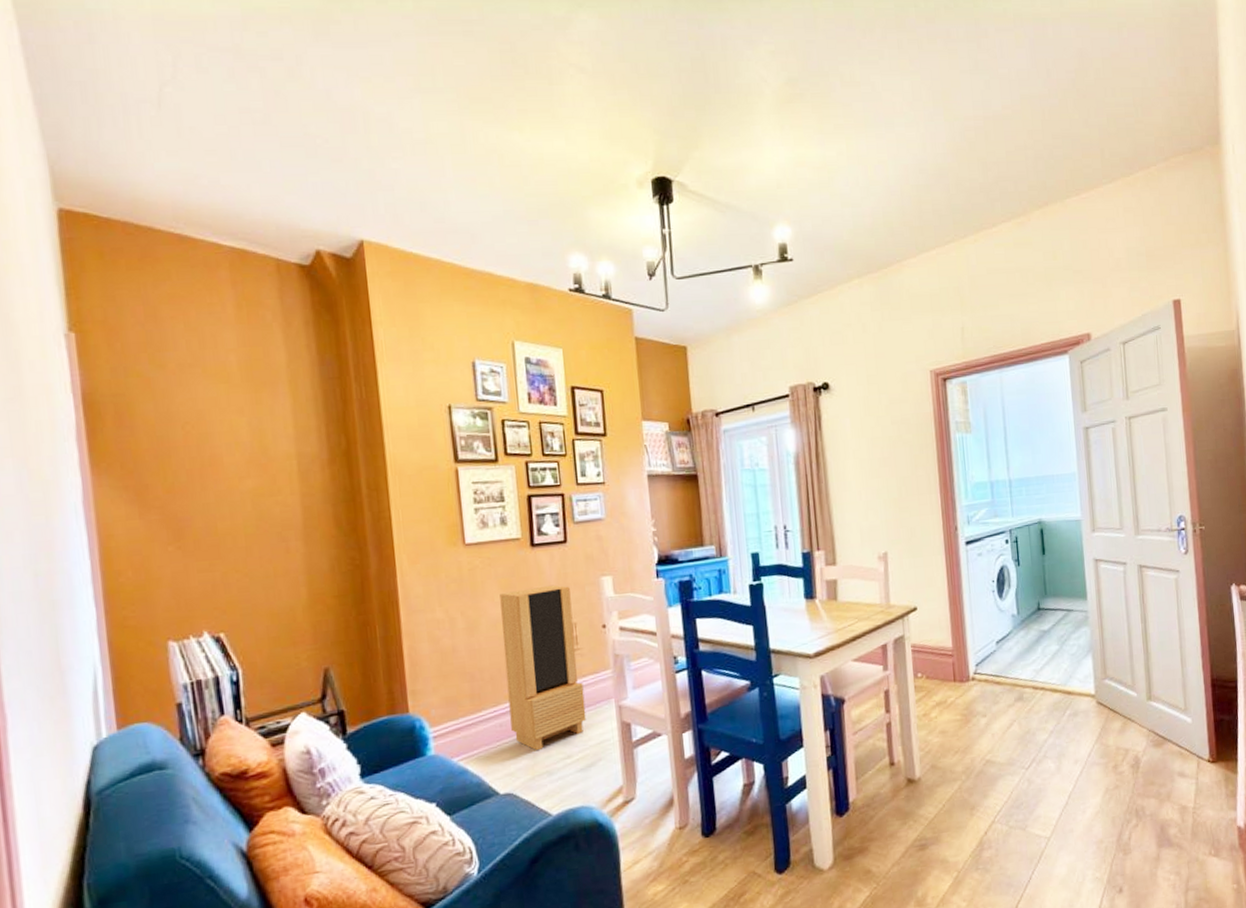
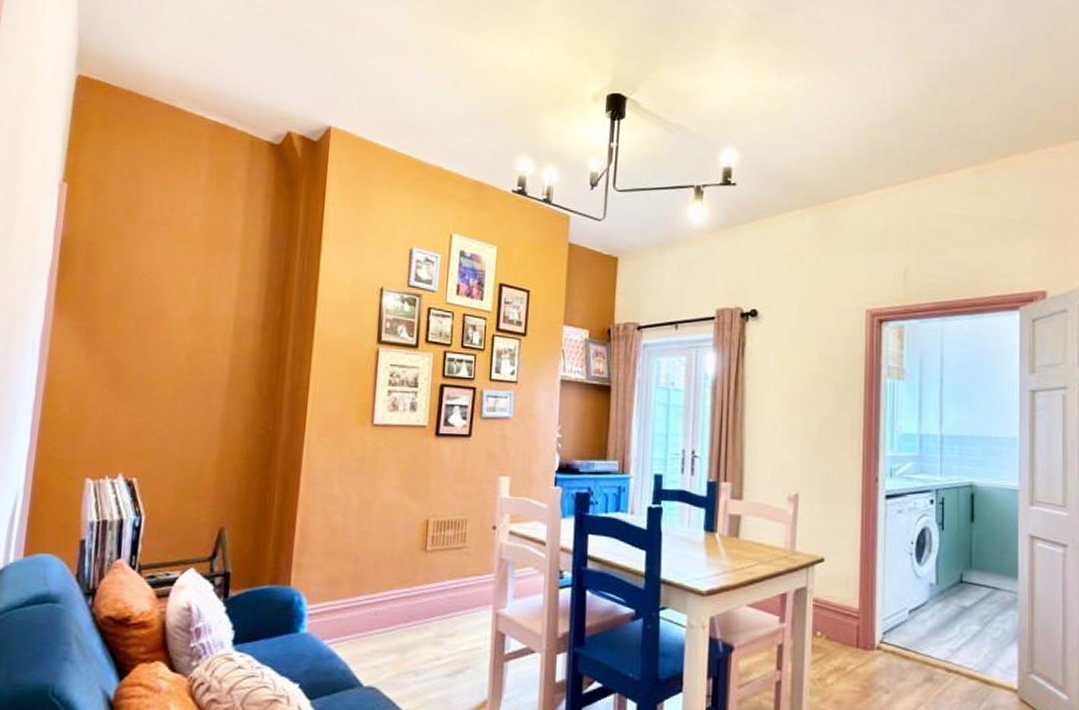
storage cabinet: present [500,585,587,751] -> none [386,477,466,647]

